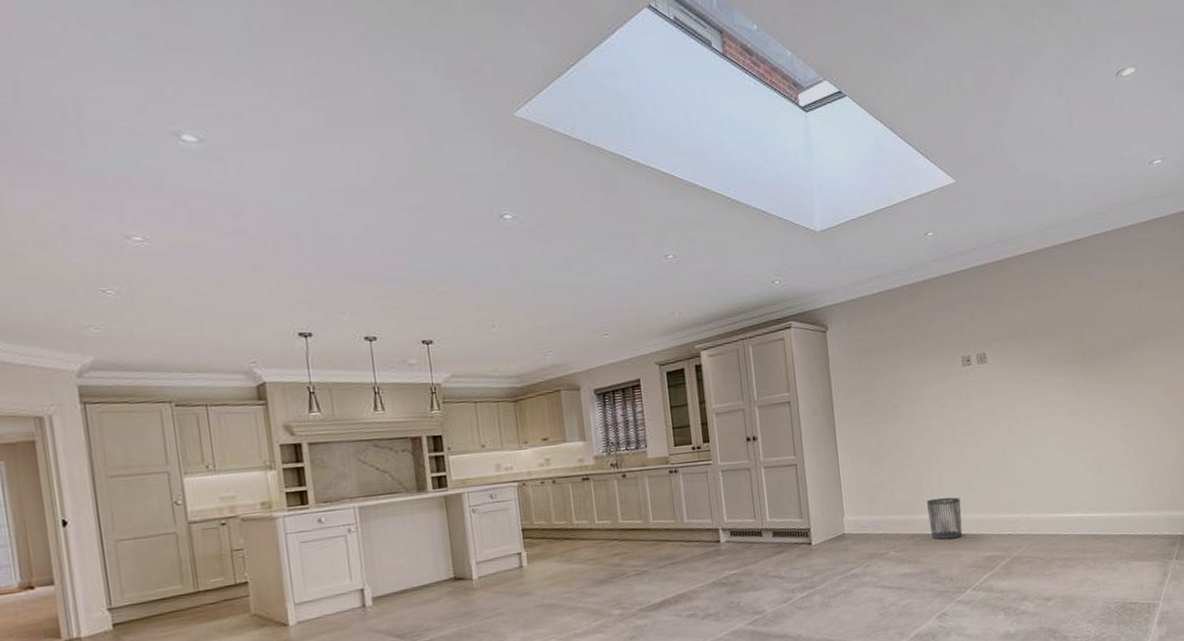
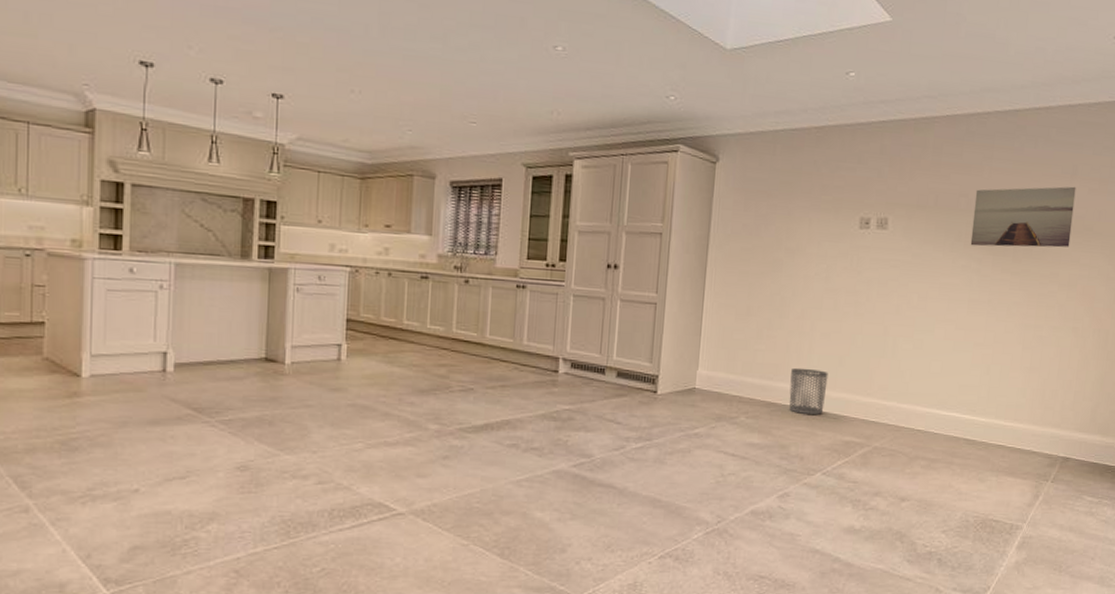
wall art: none [1057,296,1149,364] -> present [970,186,1076,248]

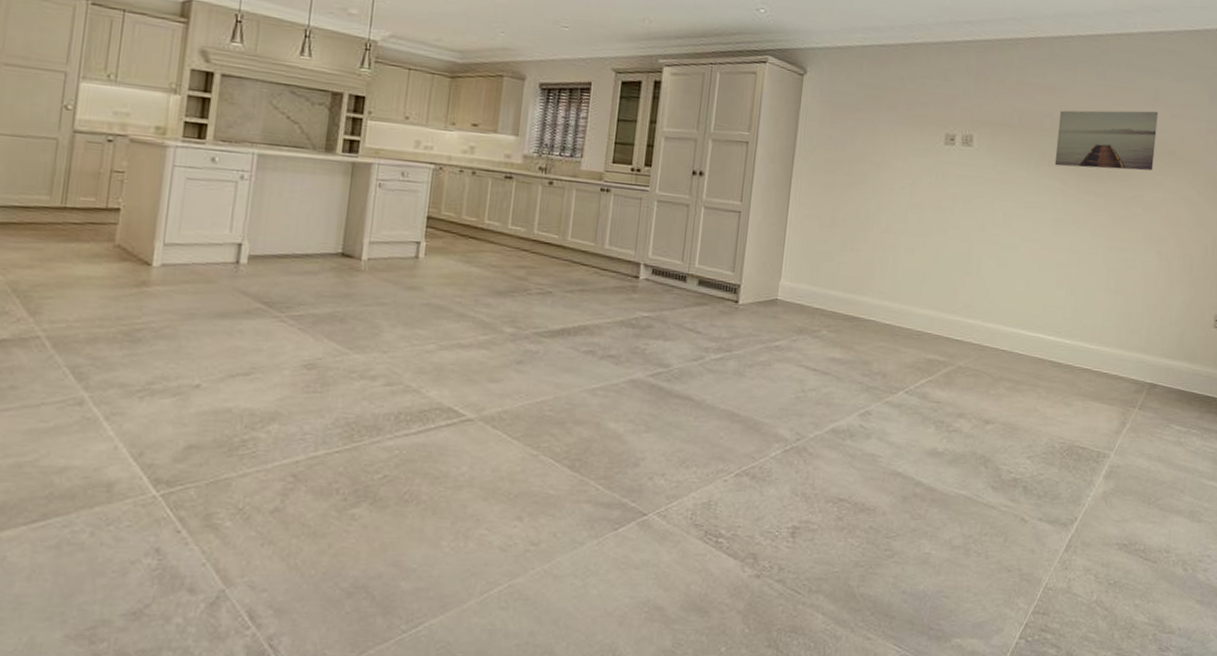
waste bin: present [789,367,829,416] -> none [872,282,912,332]

